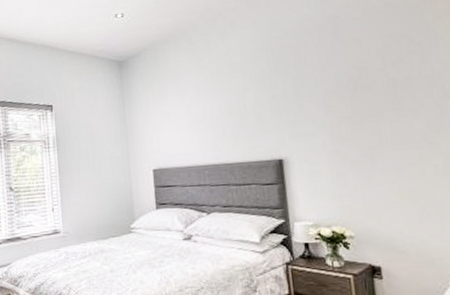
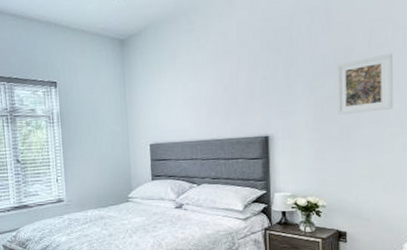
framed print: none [350,70,419,135] -> present [335,53,393,115]

